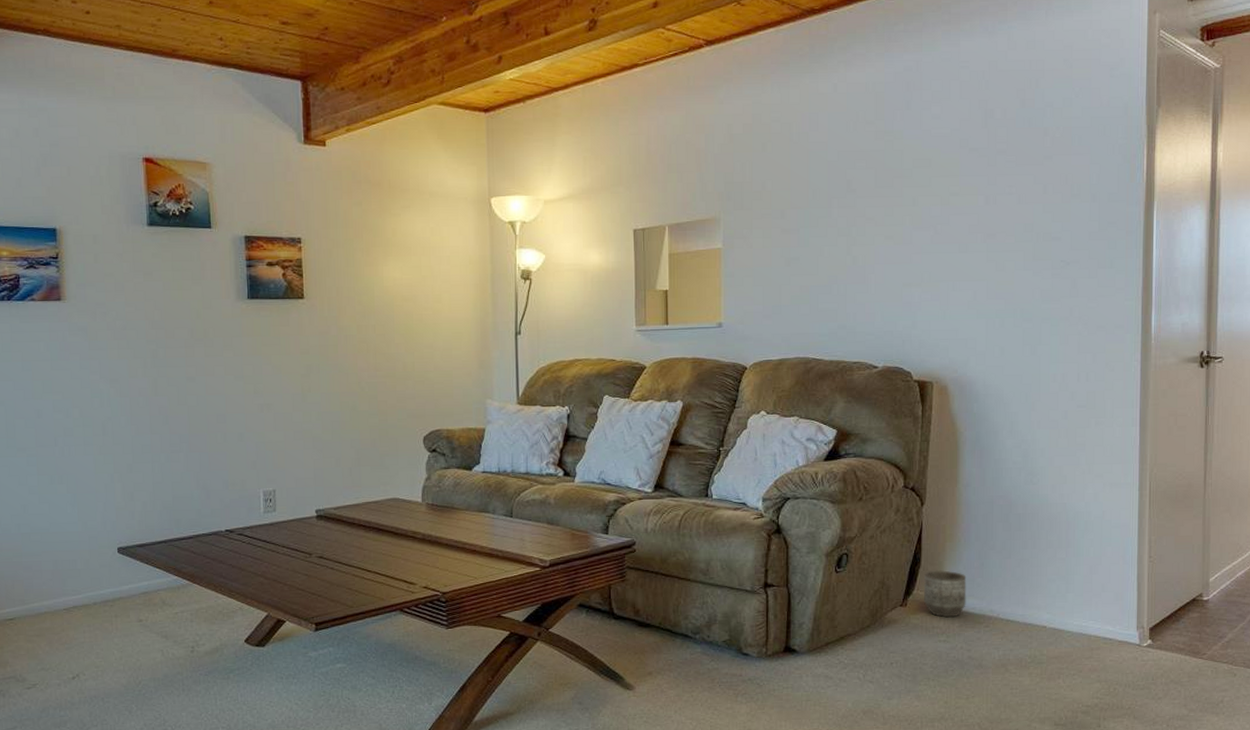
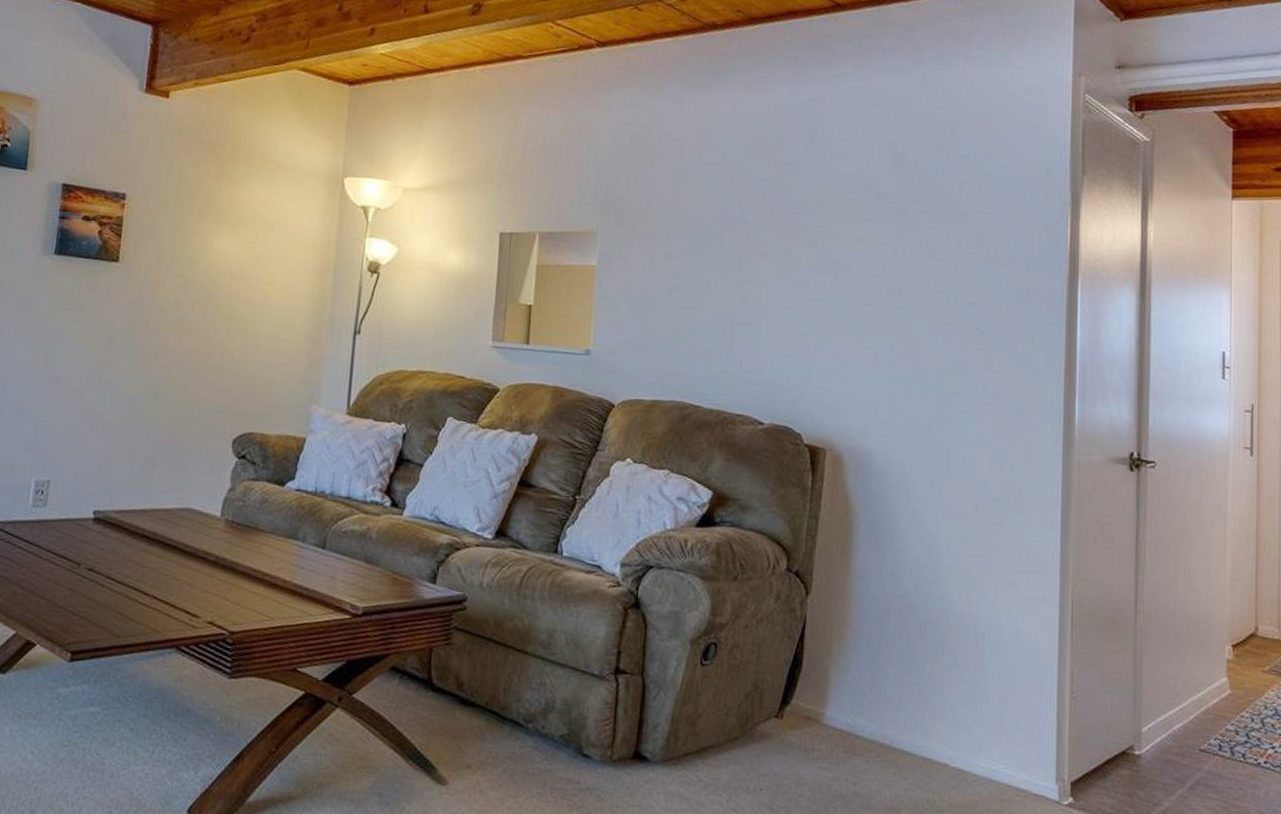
planter: present [923,569,967,618] -> none [803,676,856,740]

